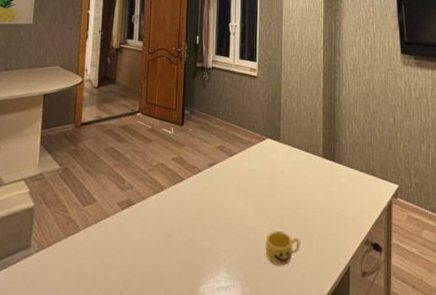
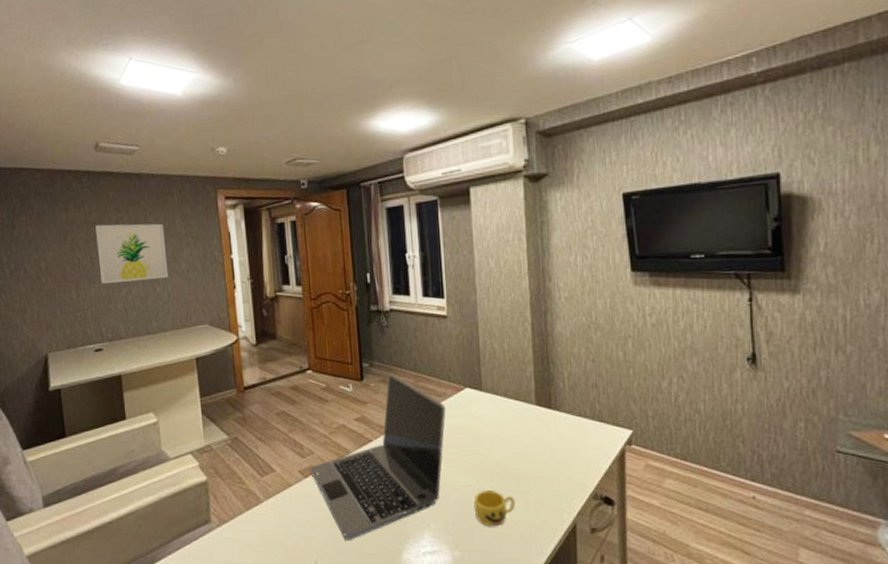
laptop: none [127,120,250,272] -> present [310,373,446,540]

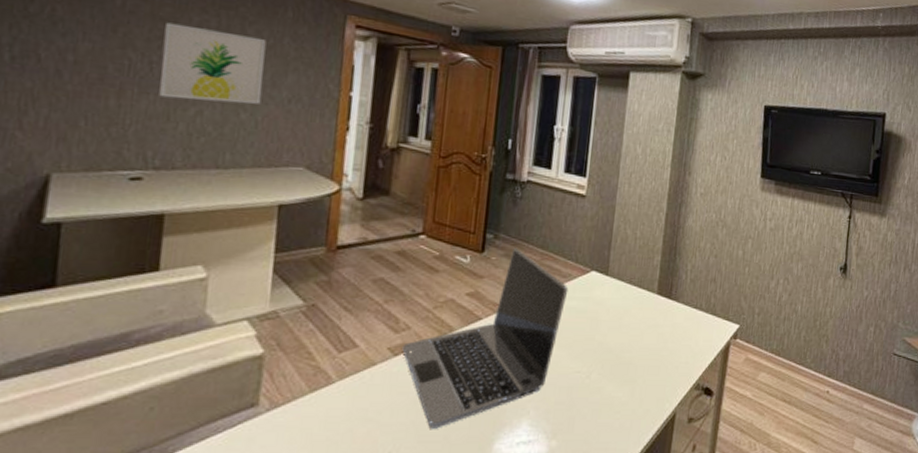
cup: present [474,489,515,527] -> none [579,377,622,416]

